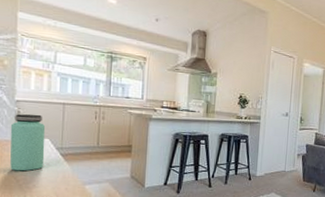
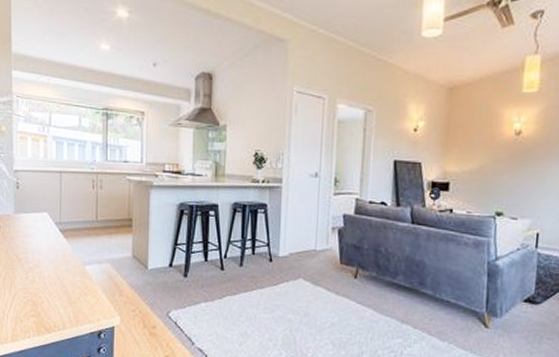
bottle: present [10,114,46,171] -> none [10,184,44,249]

